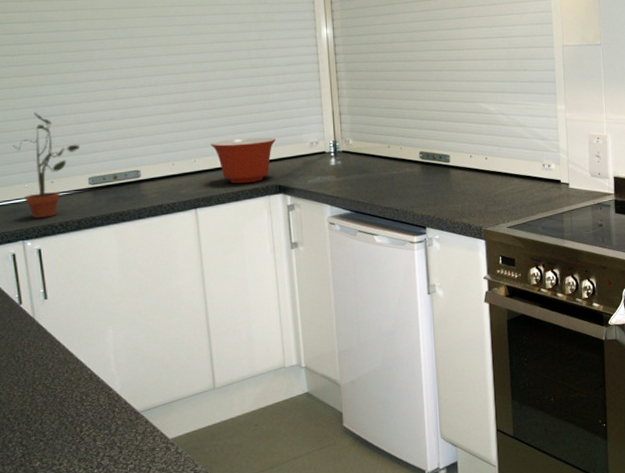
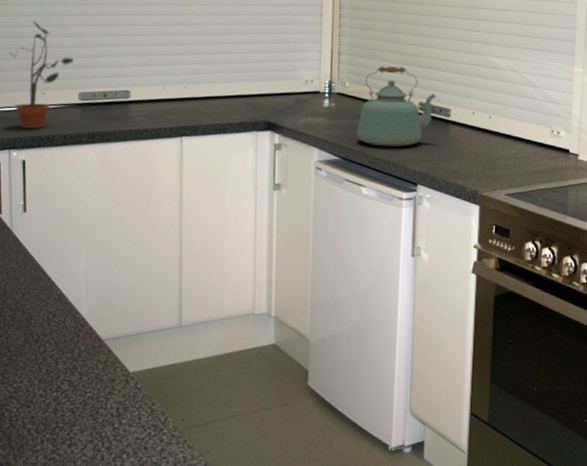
mixing bowl: present [210,137,276,184] -> none [203,68,270,116]
kettle: none [364,120,435,197] -> present [357,66,436,147]

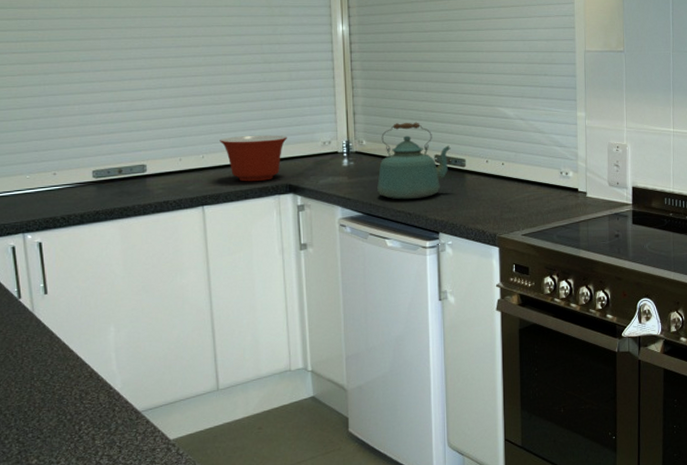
potted plant: present [9,20,75,130] -> none [14,101,85,212]
mixing bowl: none [203,68,270,116] -> present [220,135,287,182]

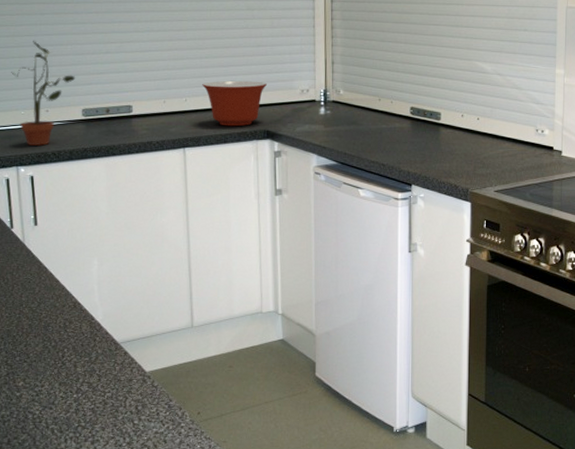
potted plant: none [14,101,85,212] -> present [11,40,76,147]
kettle: present [377,122,451,200] -> none [352,73,427,151]

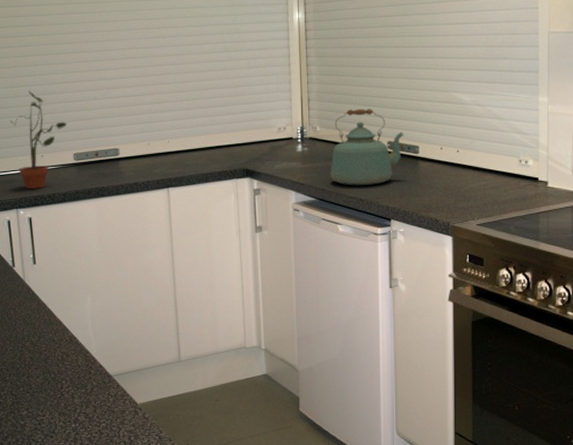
mixing bowl: present [202,80,267,127] -> none [183,121,245,166]
kettle: none [352,73,427,151] -> present [330,108,404,186]

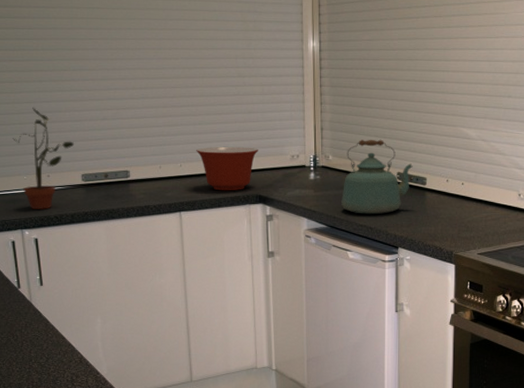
mixing bowl: none [183,121,245,166] -> present [196,146,258,191]

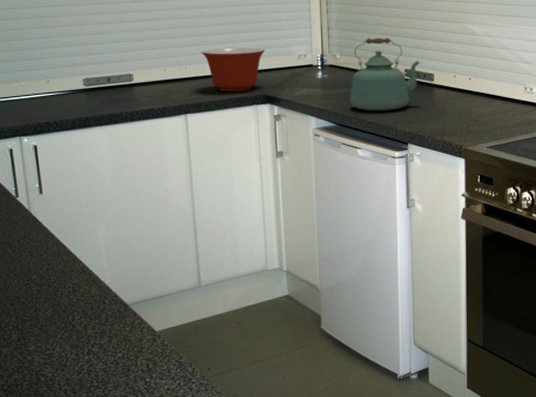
potted plant: present [13,107,75,210] -> none [10,12,76,117]

